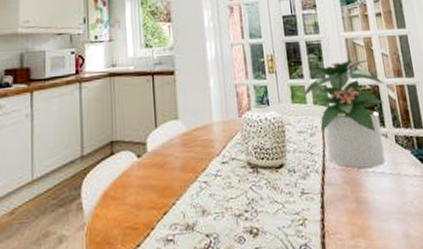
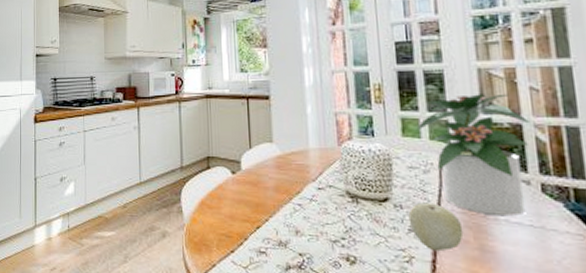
fruit: none [300,163,344,210] -> present [408,202,464,252]

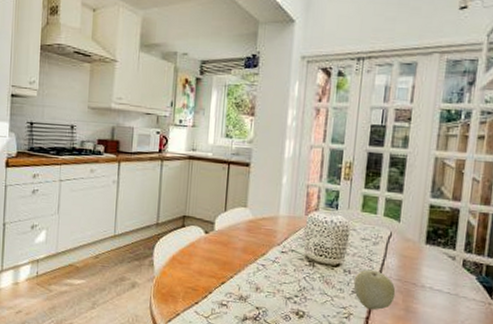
potted plant: present [416,93,530,217] -> none [374,180,466,285]

